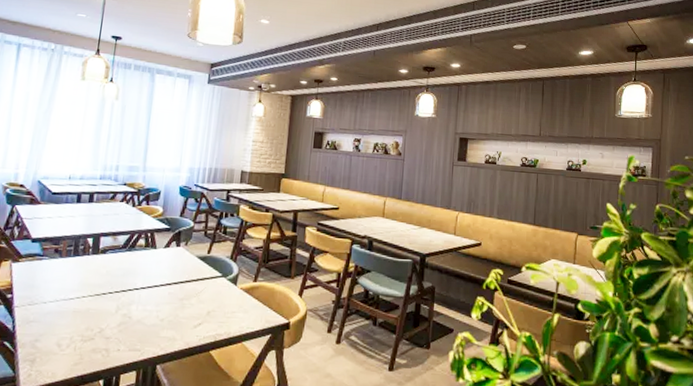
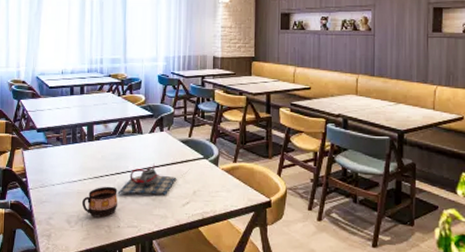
cup: none [77,304,122,340] -> present [81,186,118,218]
teapot: none [121,279,190,315] -> present [117,162,177,195]

